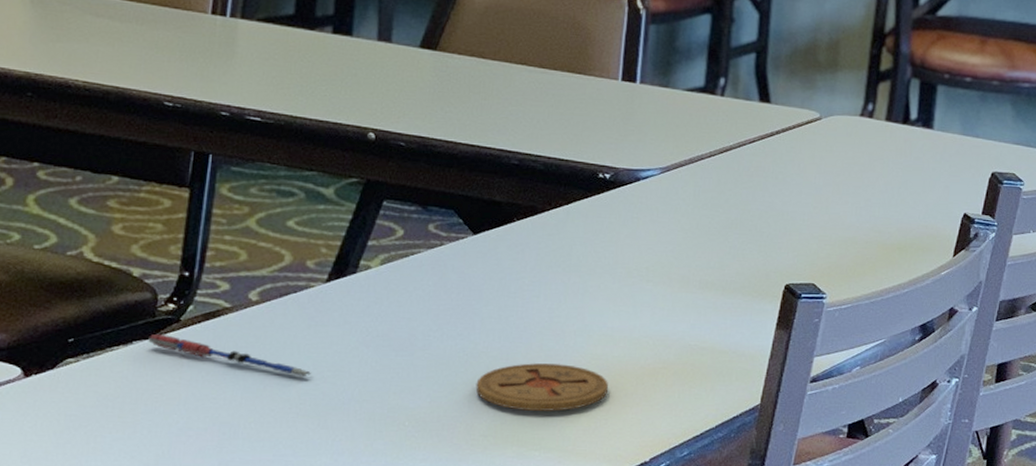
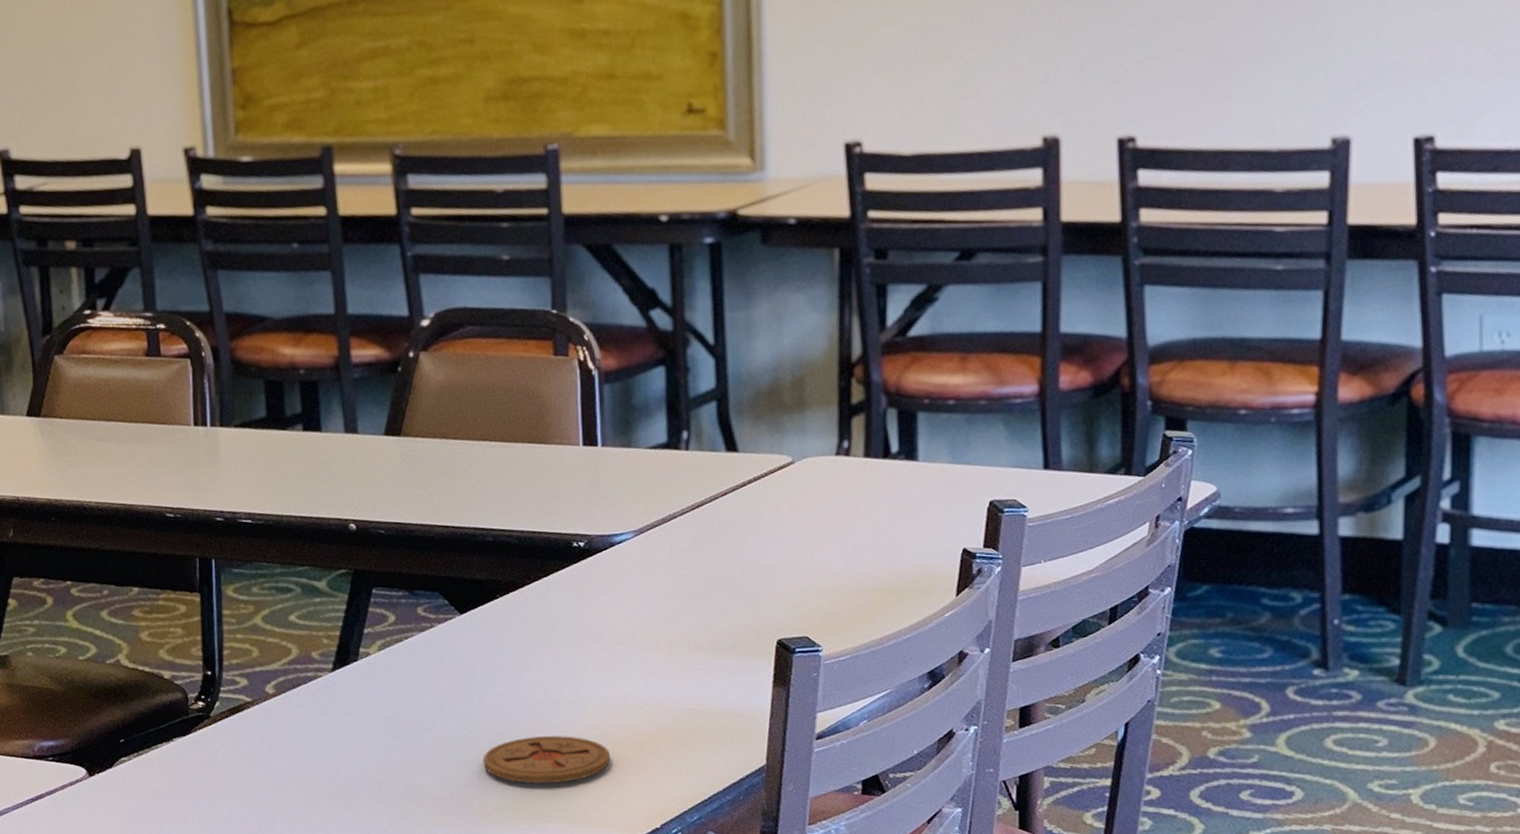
pen: present [147,333,311,378] -> none [185,730,331,763]

